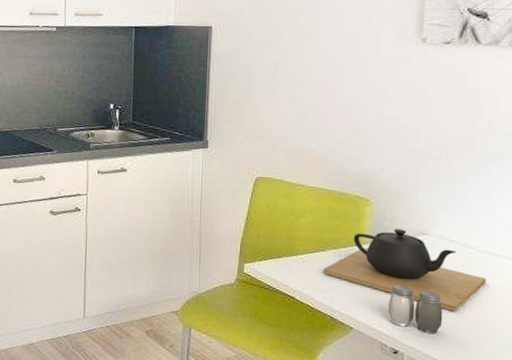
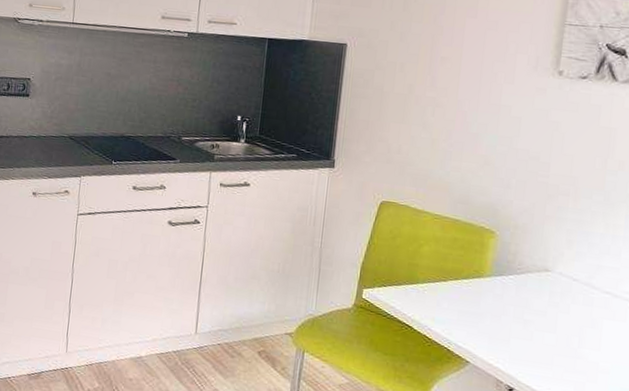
teapot: present [322,229,487,311] -> none [442,263,608,352]
salt and pepper shaker: present [387,284,443,333] -> none [505,320,562,373]

